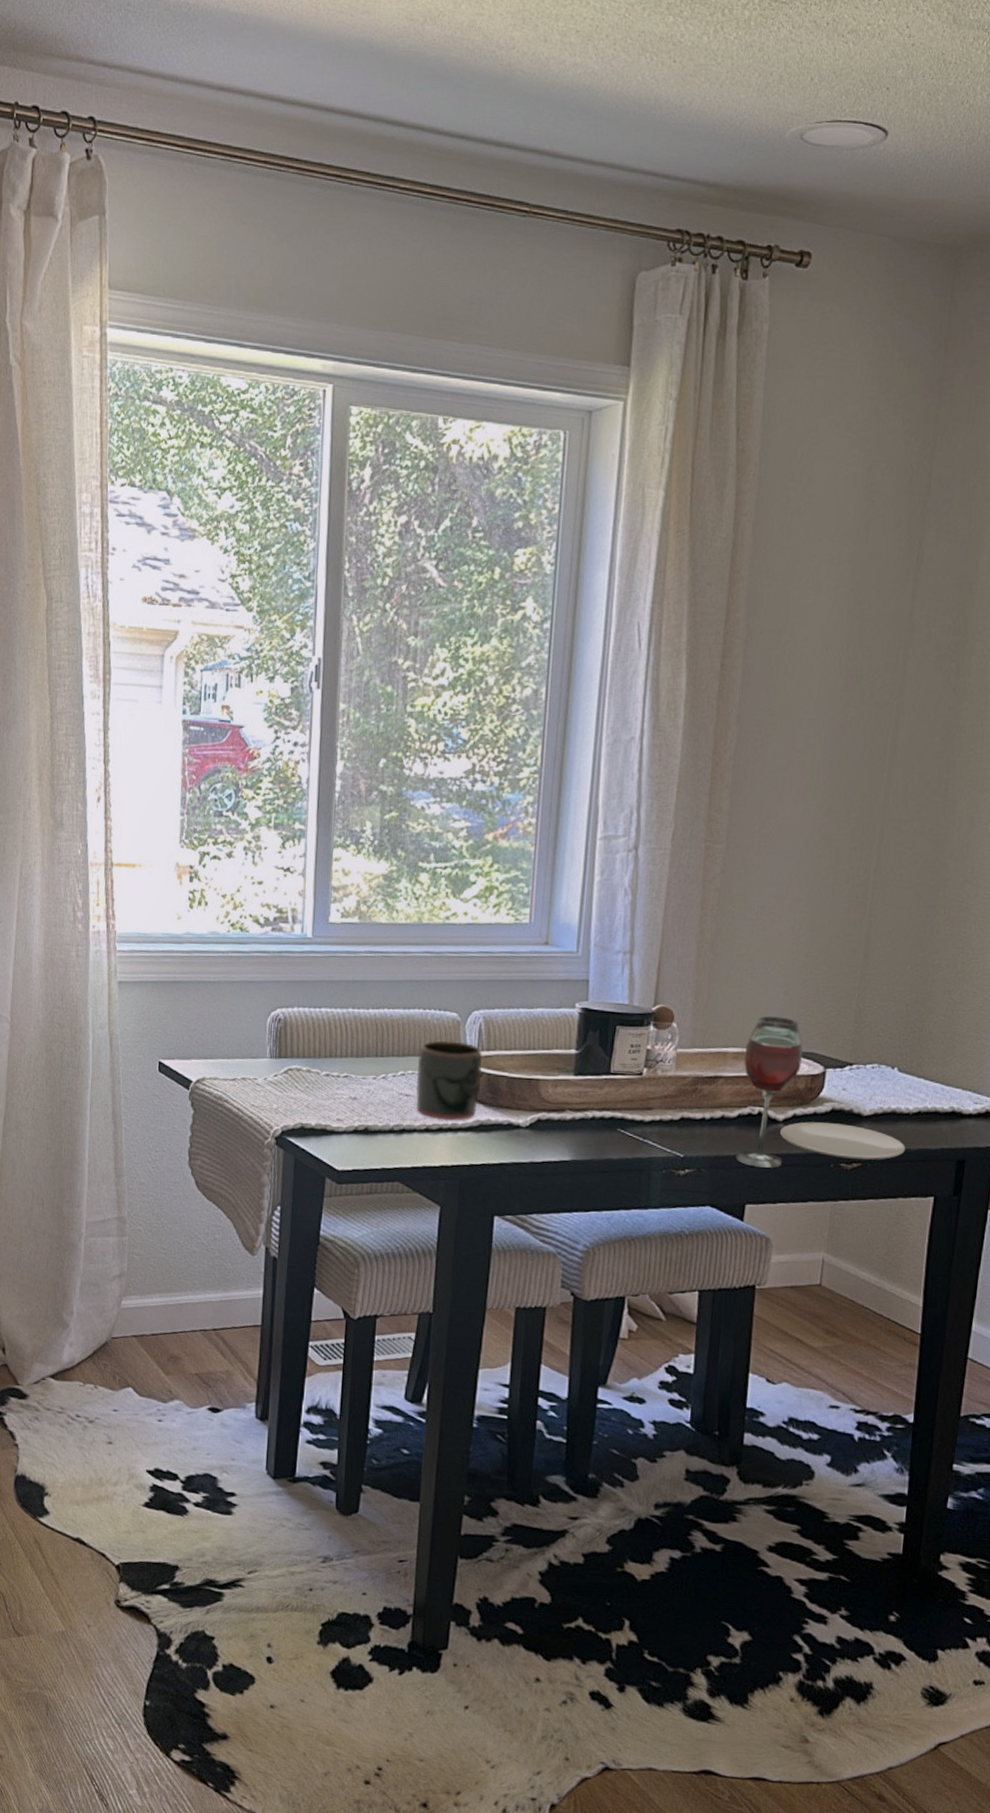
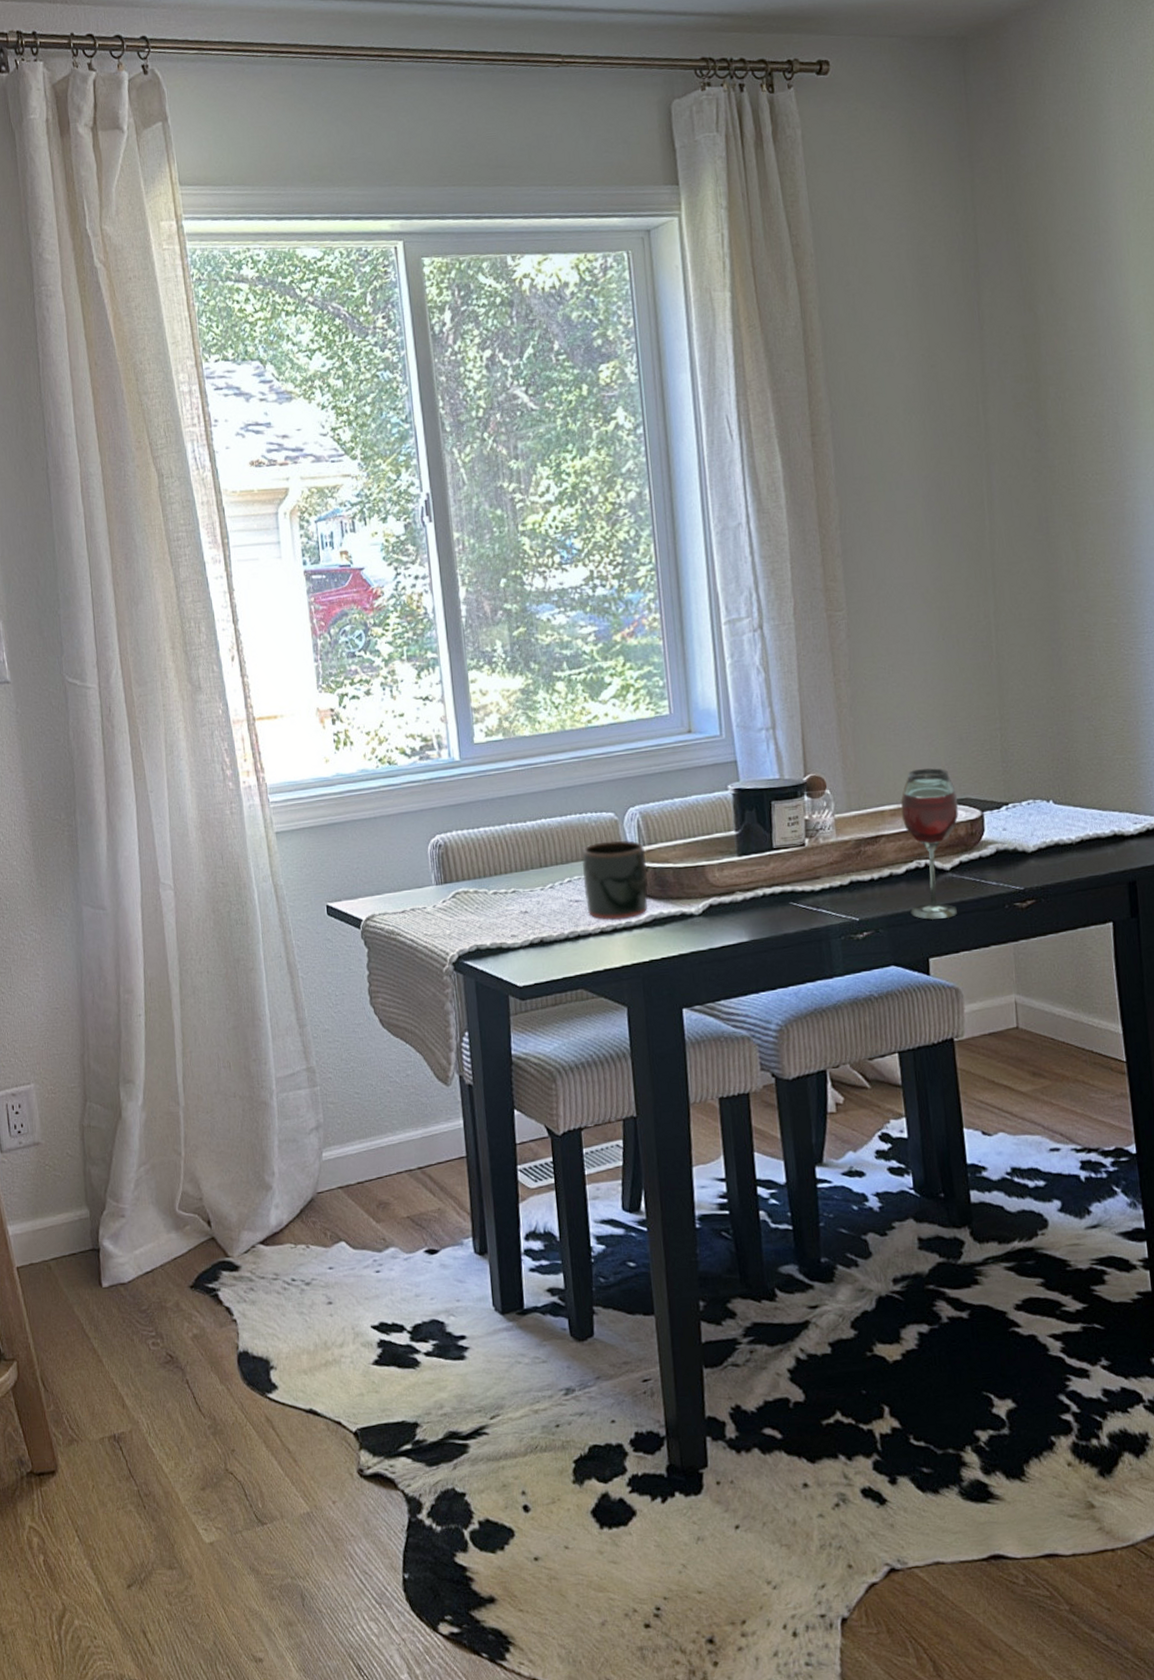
plate: present [779,1122,905,1161] -> none [949,863,1075,898]

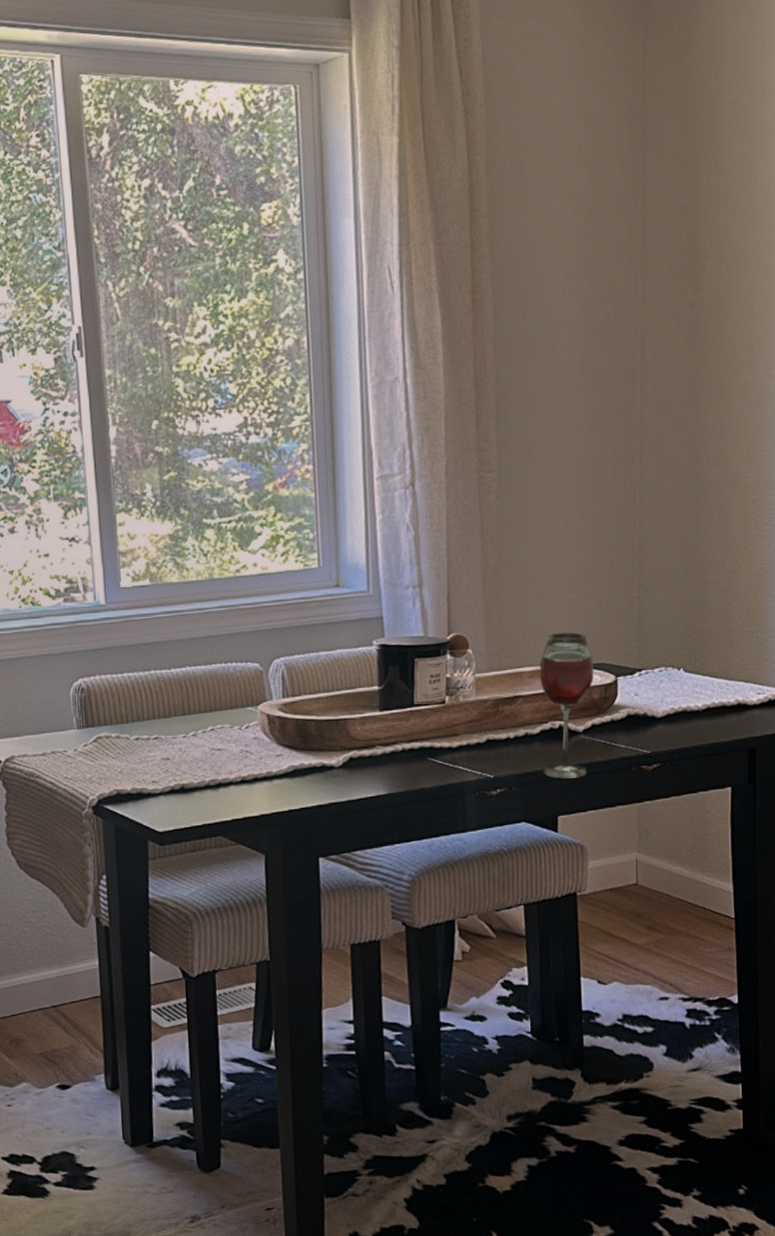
mug: present [581,840,649,919] -> none [225,691,290,769]

